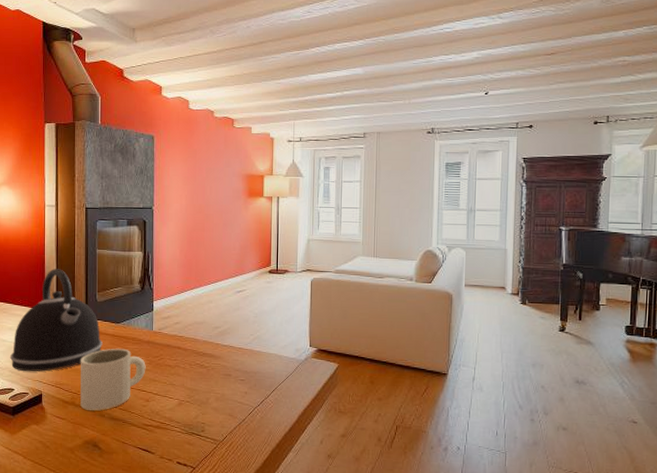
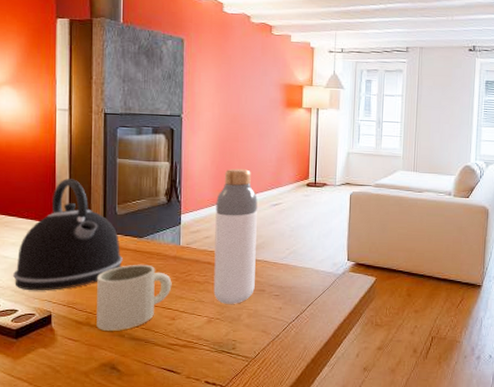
bottle: none [183,257,223,388] -> present [213,168,258,304]

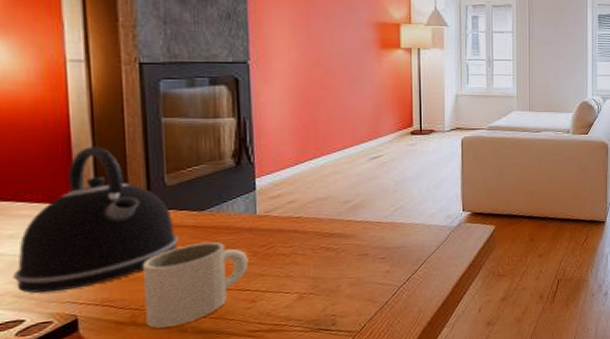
bottle: present [213,168,258,304] -> none [300,120,355,276]

